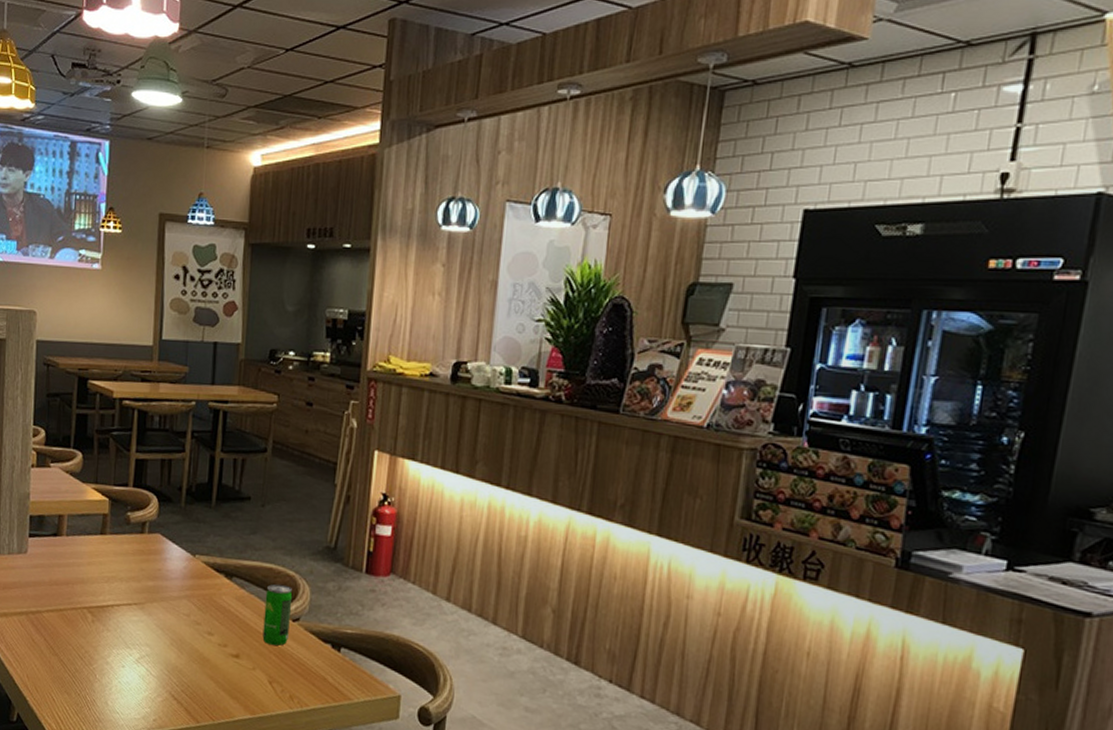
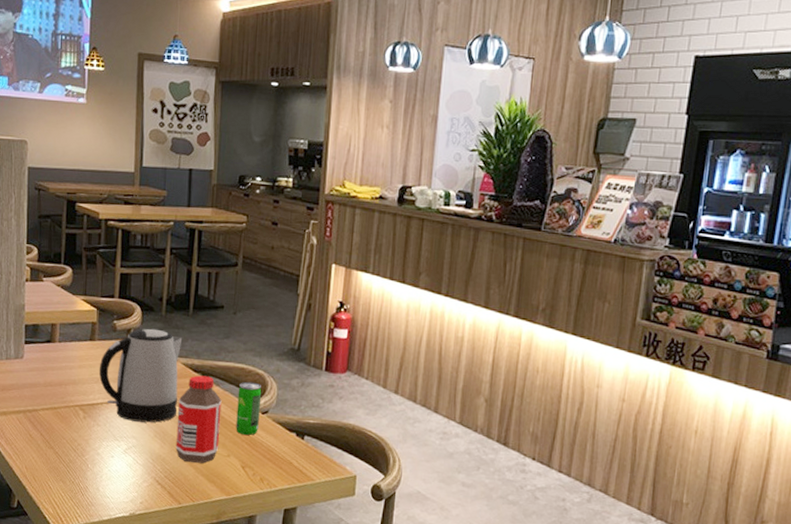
kettle: none [109,521,204,629] -> present [99,328,183,423]
bottle: none [194,575,247,677] -> present [175,375,222,463]

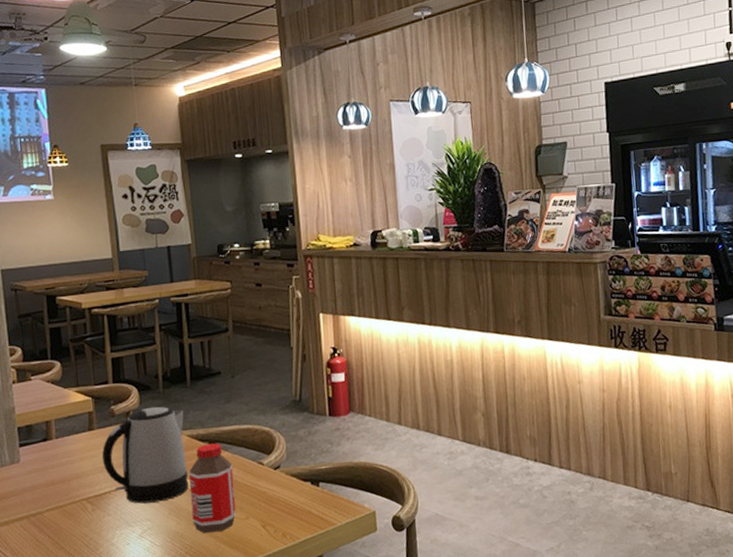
beverage can: present [236,381,262,435] -> none [247,440,273,494]

